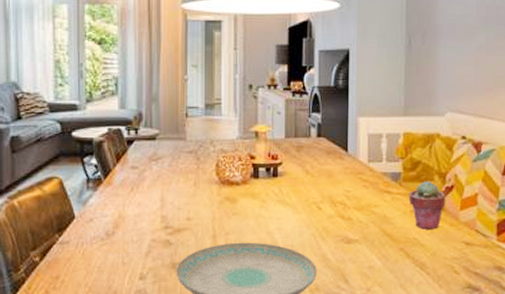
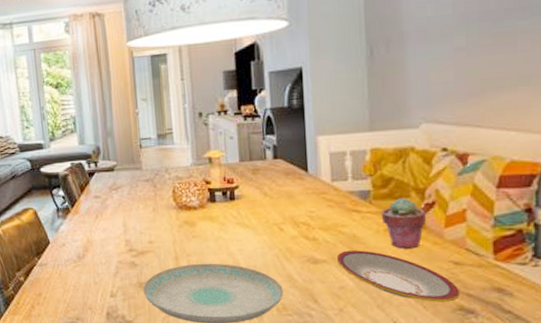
plate: none [367,230,469,281] -> present [336,250,460,302]

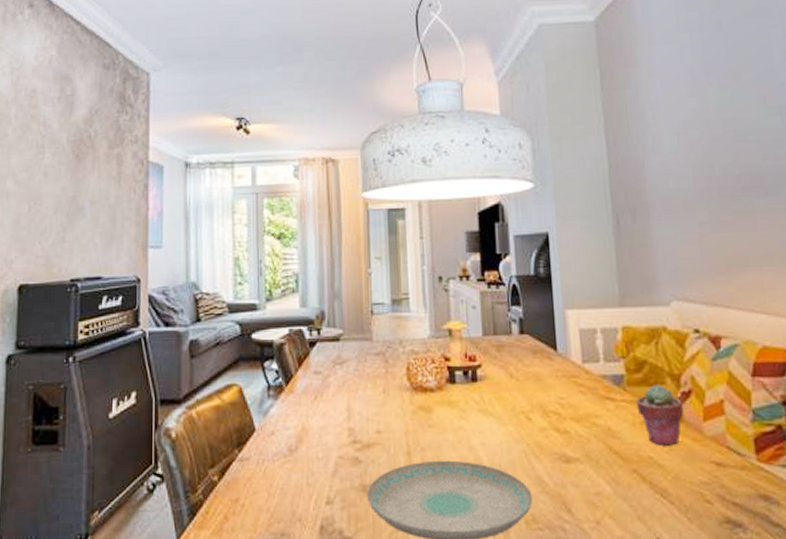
plate: present [336,250,460,302] -> none [590,446,725,513]

